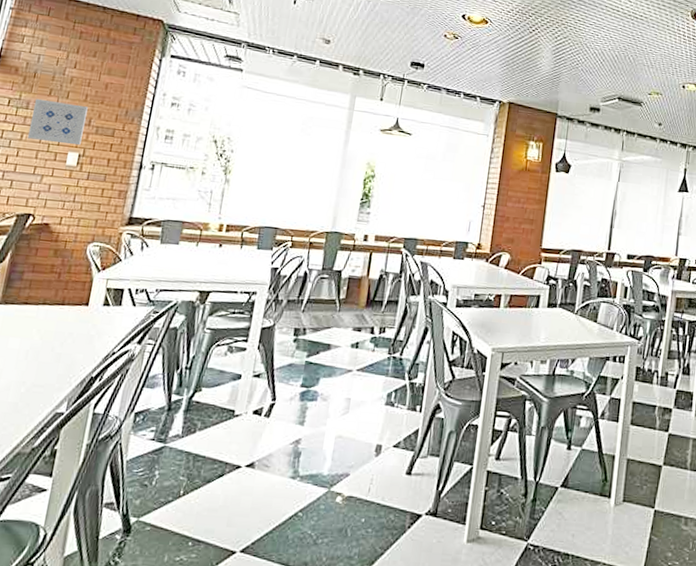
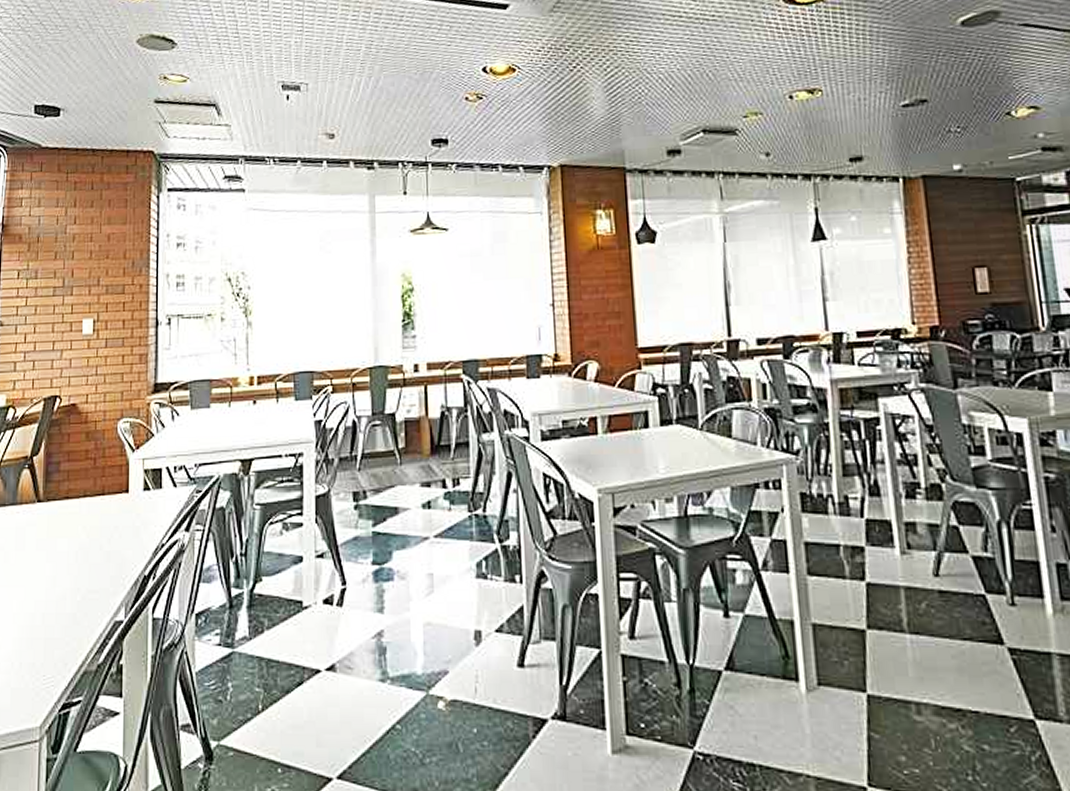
wall art: present [27,98,88,146] -> none [41,264,94,311]

